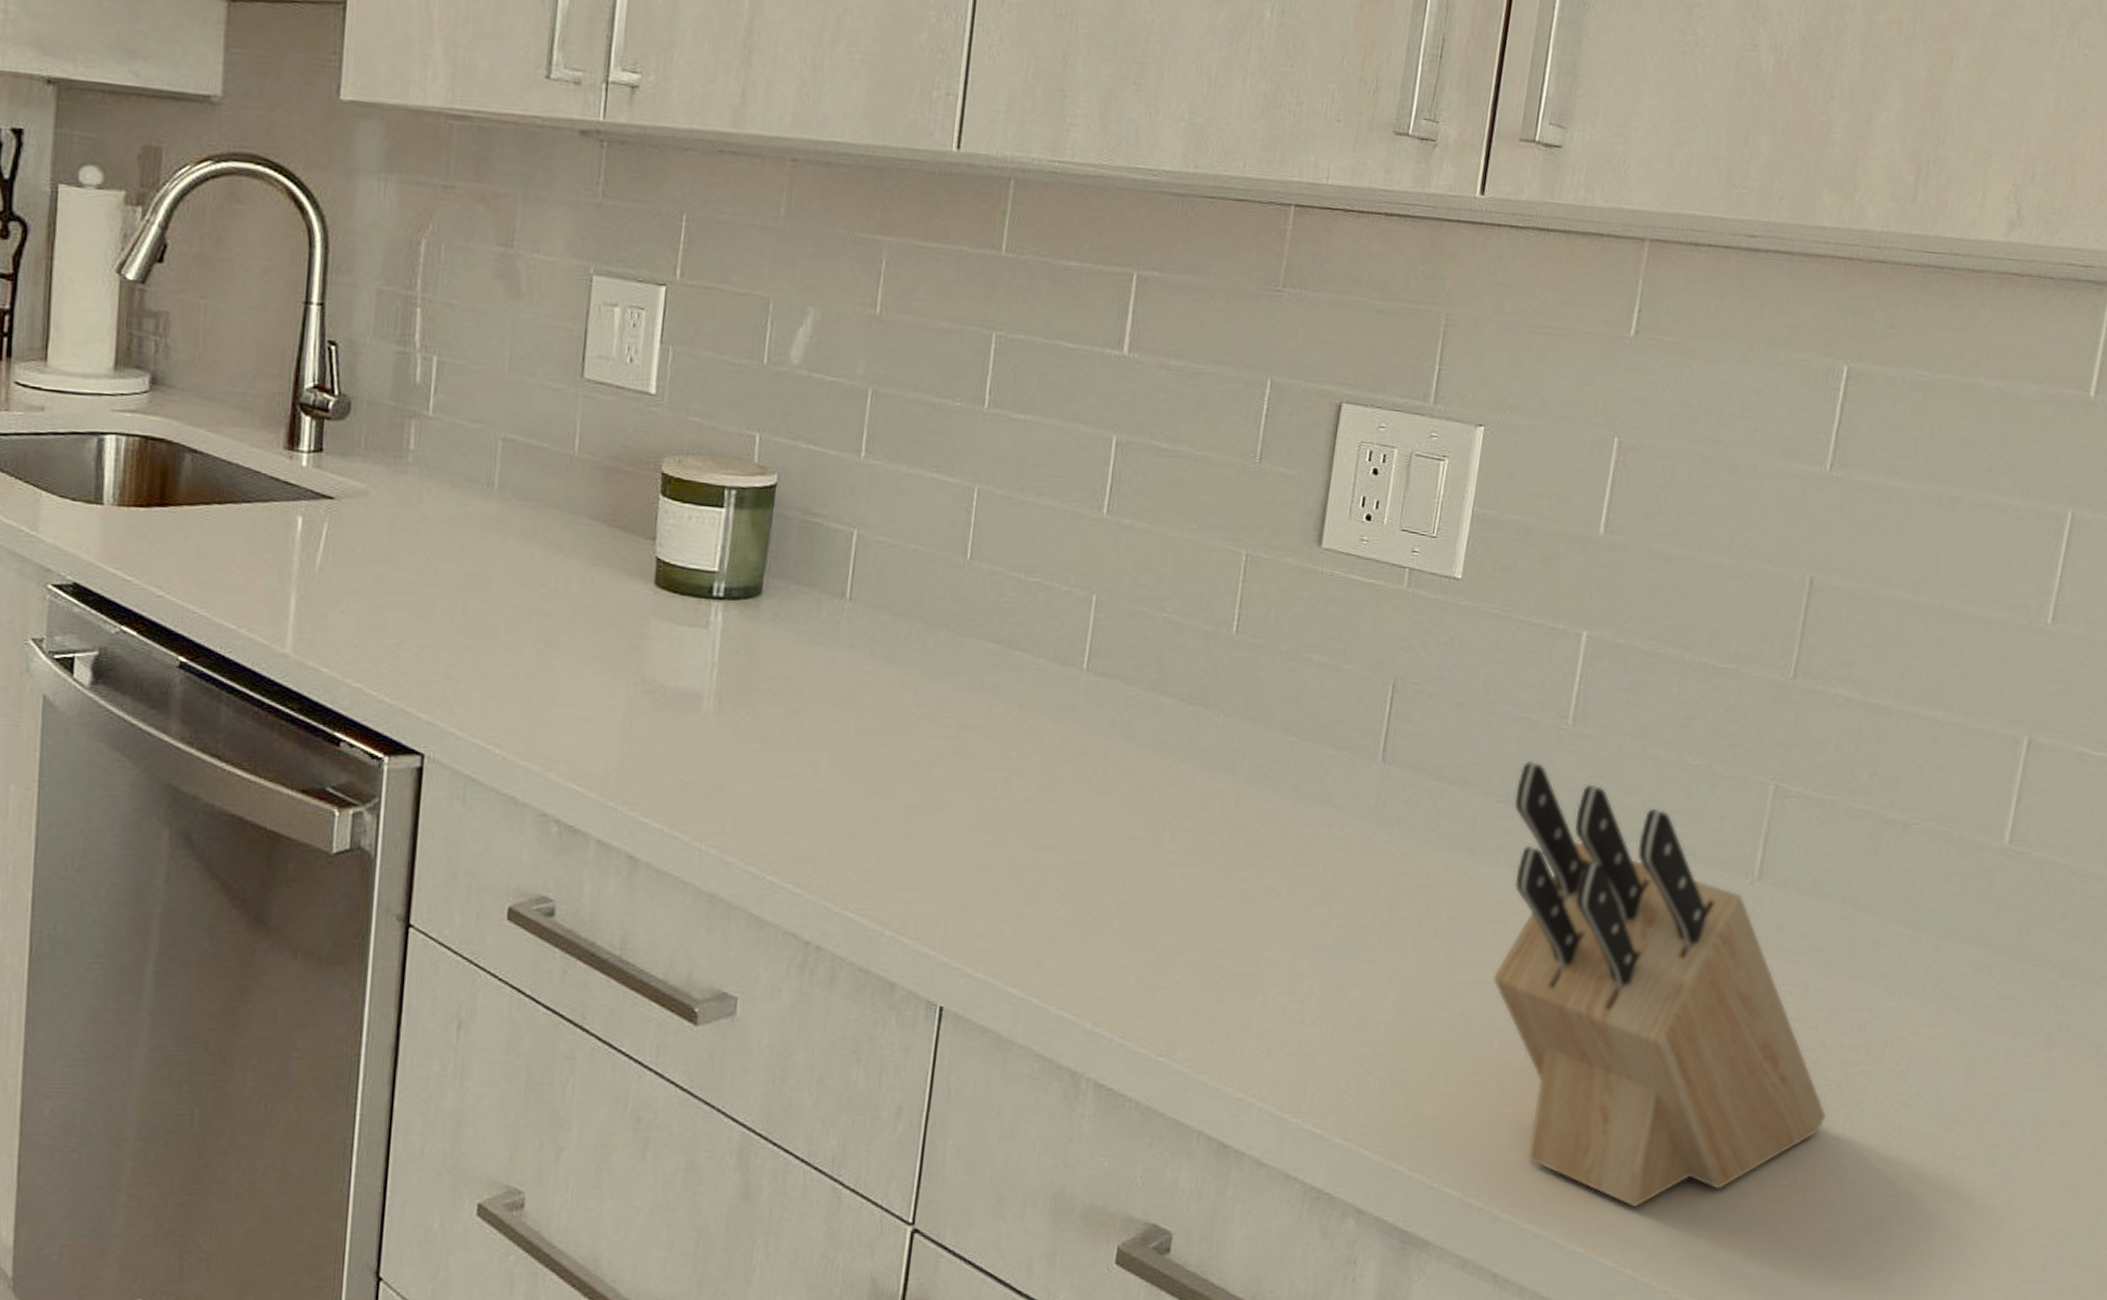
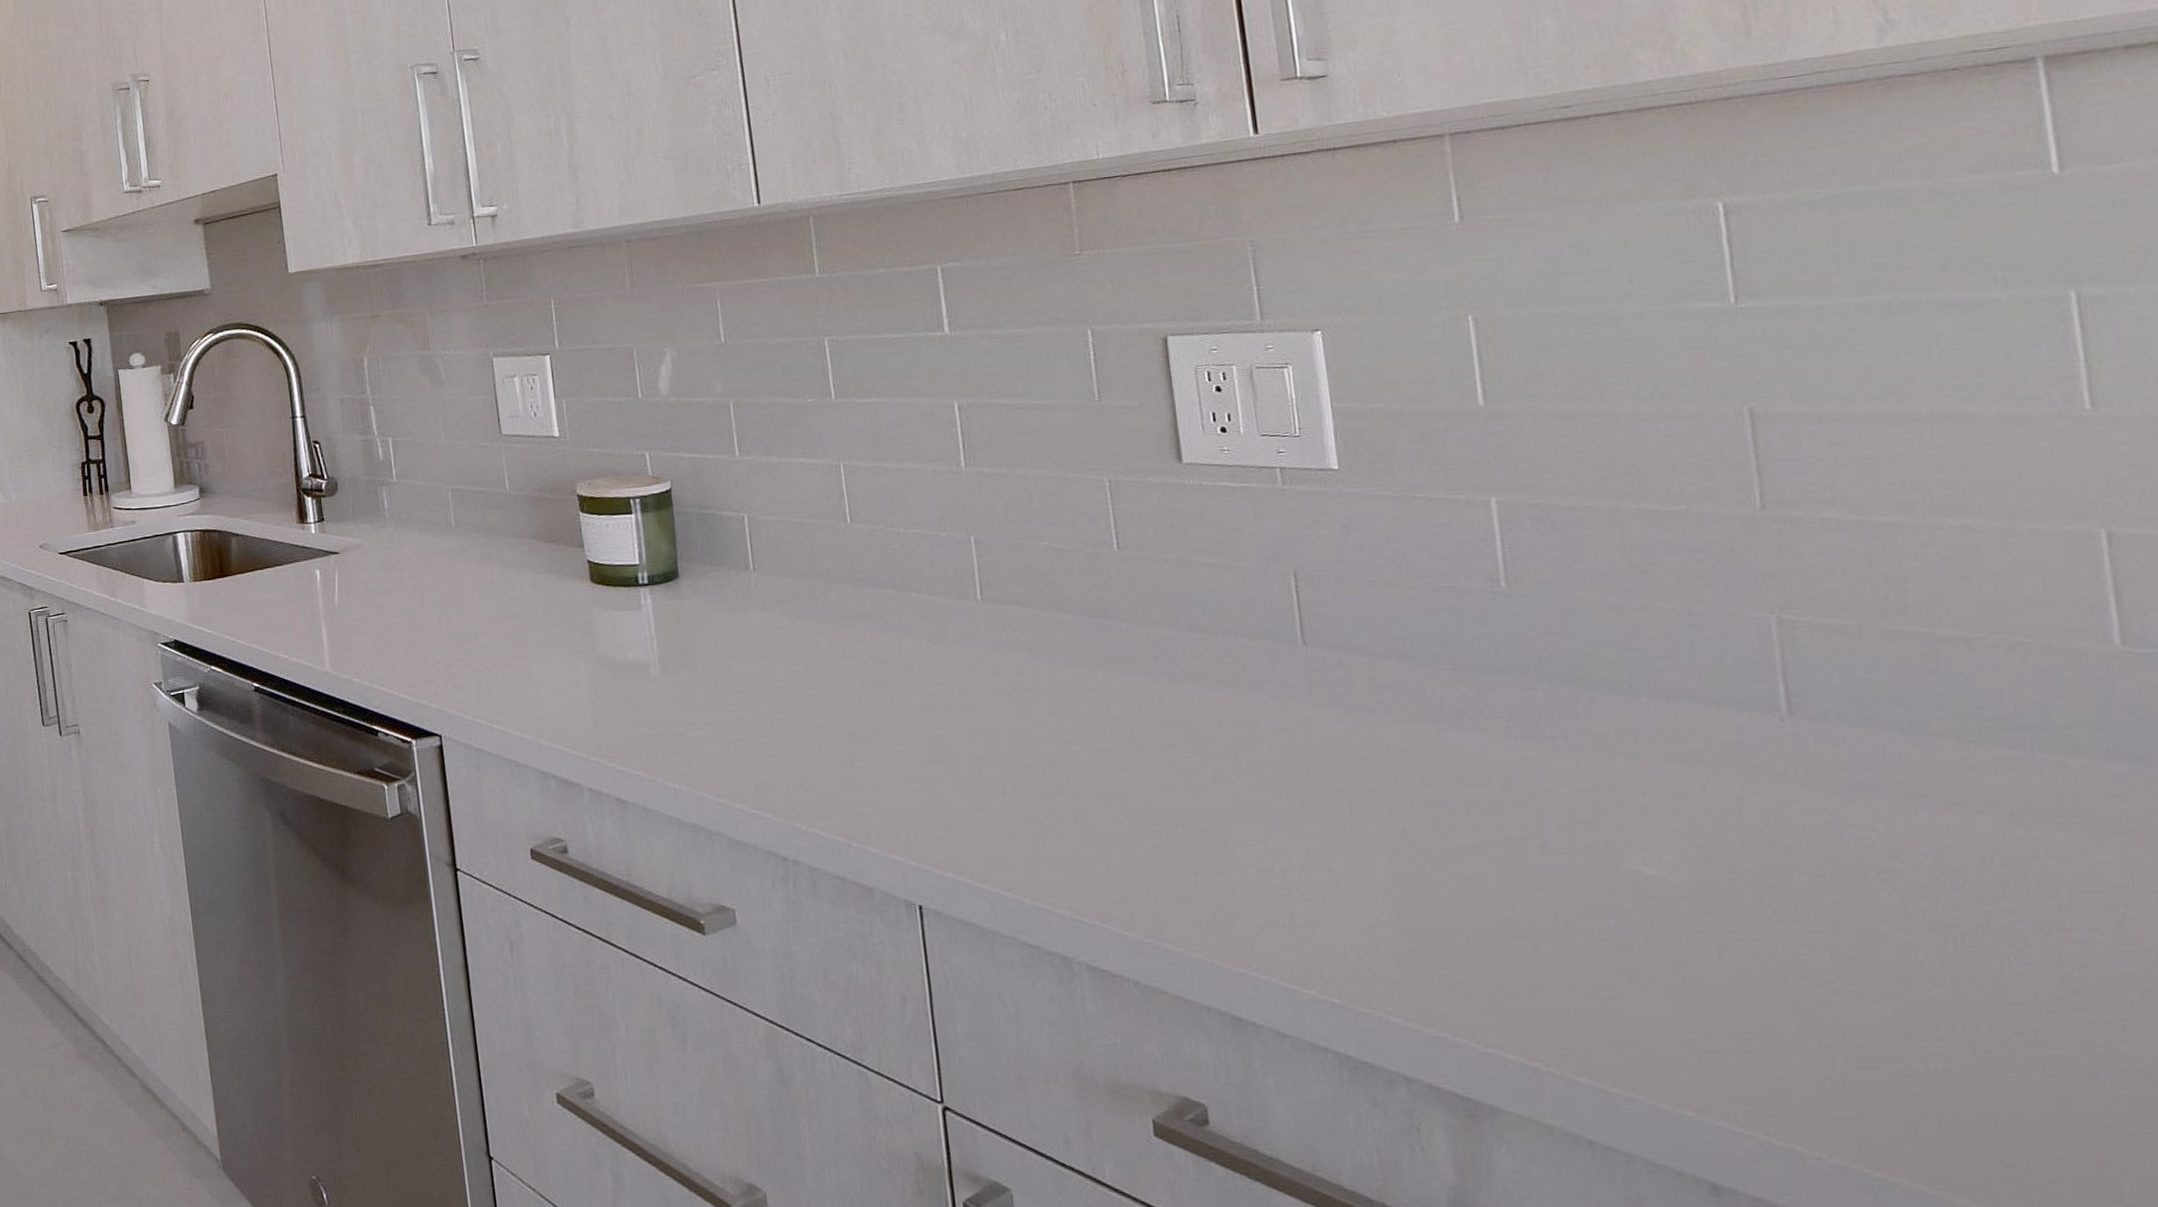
knife block: present [1492,760,1827,1208] -> none [1460,626,1973,1068]

